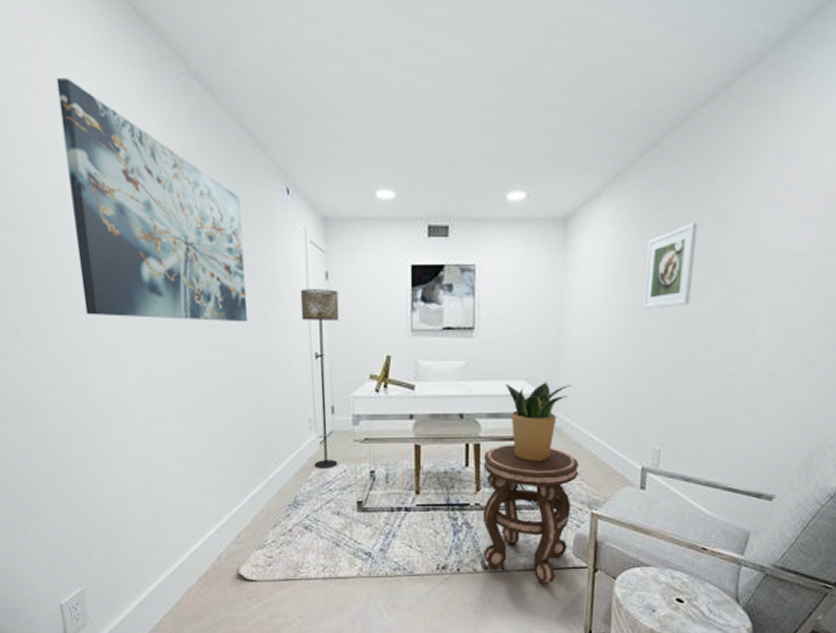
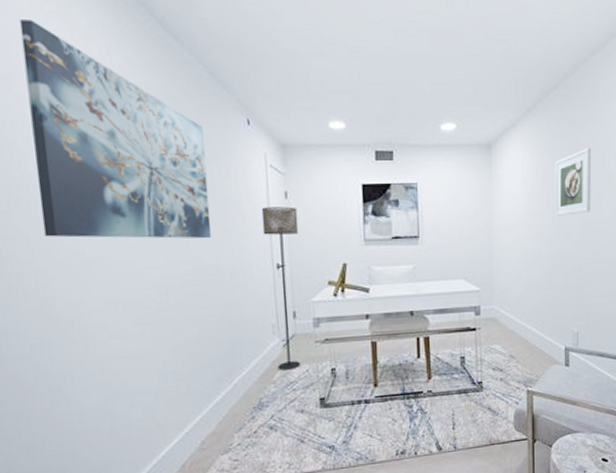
side table: present [482,445,579,585] -> none [433,335,514,459]
potted plant: present [505,380,573,462] -> none [447,278,504,350]

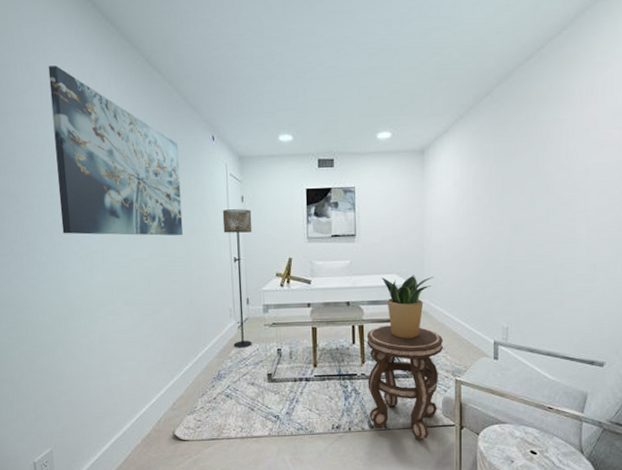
side table: none [433,335,514,459] -> present [366,325,443,441]
potted plant: none [447,278,504,350] -> present [381,274,435,339]
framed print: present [555,147,592,216] -> none [487,150,525,216]

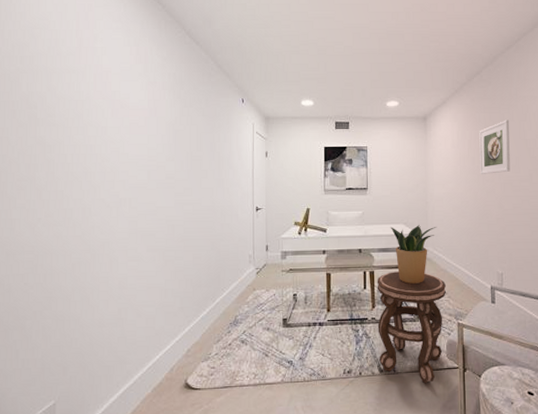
wall art: present [48,66,184,236] -> none [93,34,210,187]
floor lamp: present [222,209,252,348] -> none [247,163,274,293]
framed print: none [487,150,525,216] -> present [479,120,511,174]

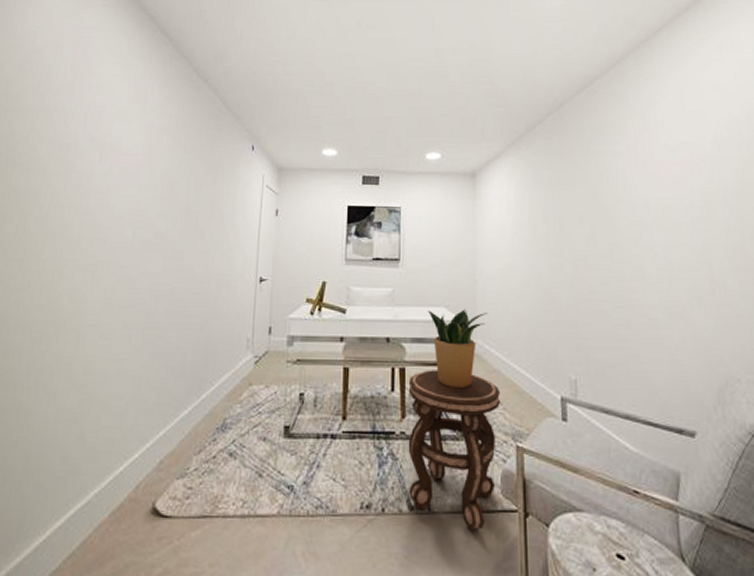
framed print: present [479,120,511,174] -> none [542,179,584,247]

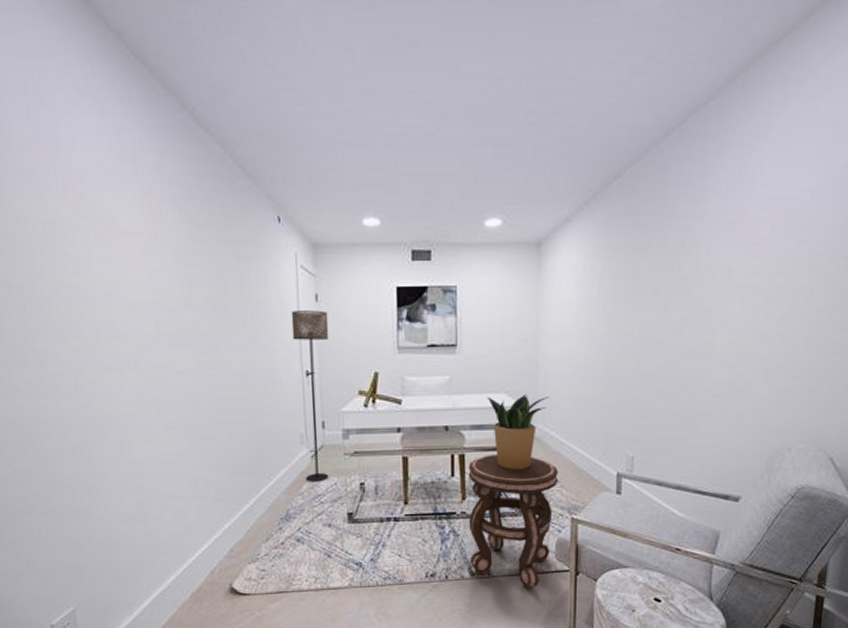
floor lamp: none [246,223,285,390] -> present [291,310,329,482]

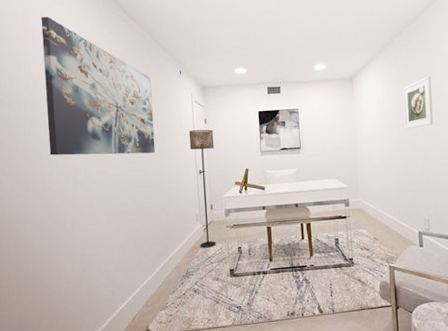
wall art: none [56,115,242,343] -> present [41,17,156,156]
side table: present [468,454,558,589] -> none [313,222,377,321]
potted plant: present [487,393,550,471] -> none [323,178,367,234]
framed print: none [613,246,660,325] -> present [403,76,434,129]

